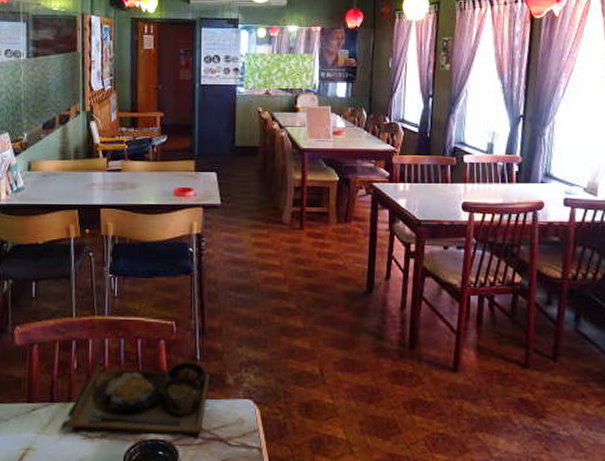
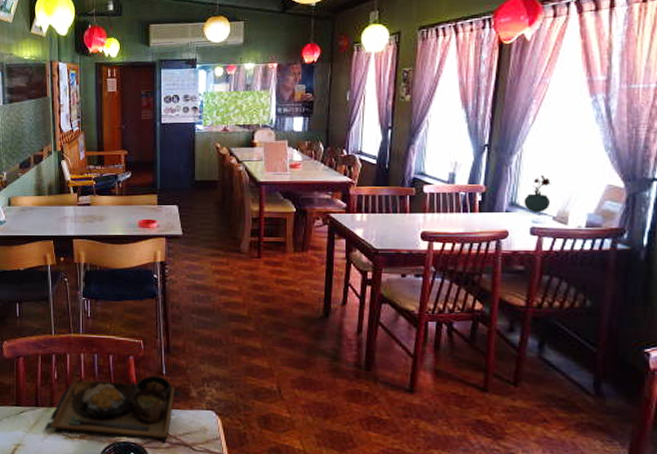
potted flower: none [557,147,581,184] -> present [524,176,551,212]

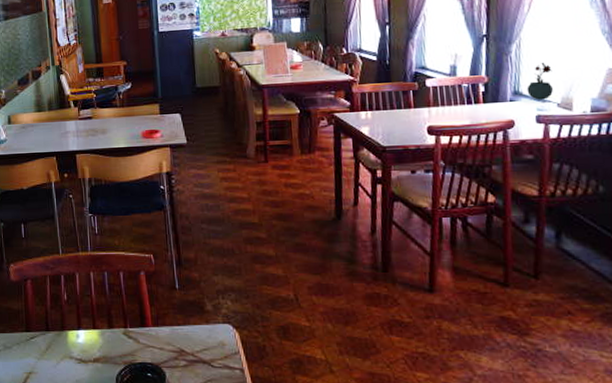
platter: present [44,372,182,444] -> none [56,289,197,362]

